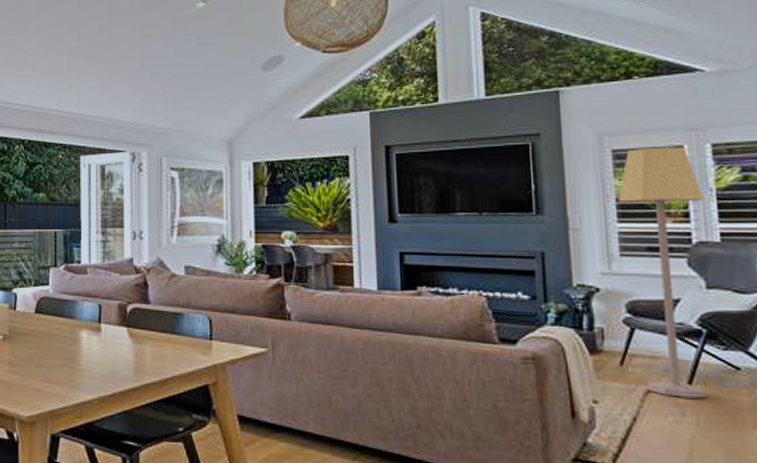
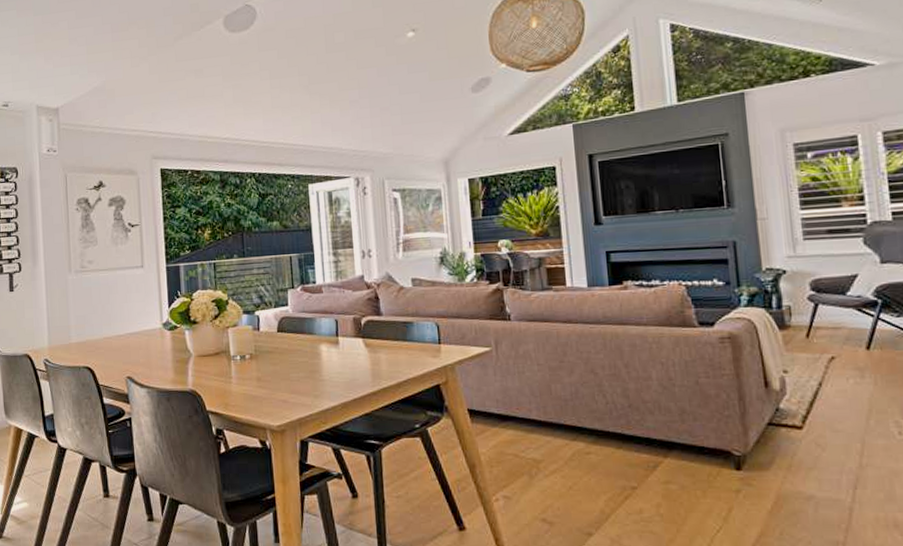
lamp: present [619,146,707,399] -> none [801,136,883,362]

